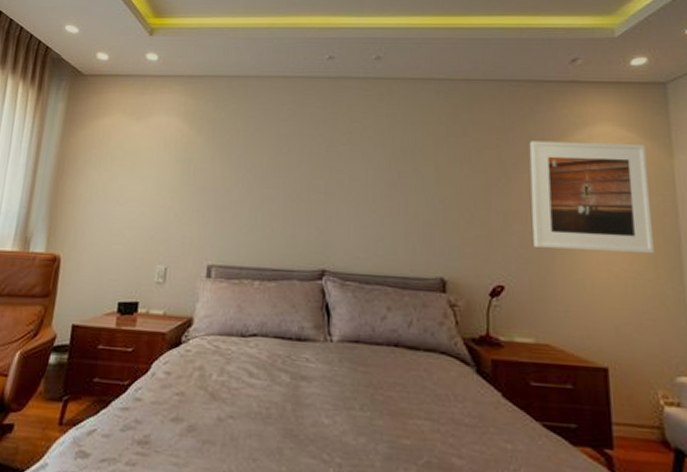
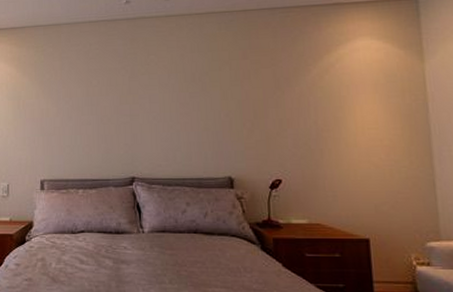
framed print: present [529,141,654,254] -> none [299,53,408,147]

